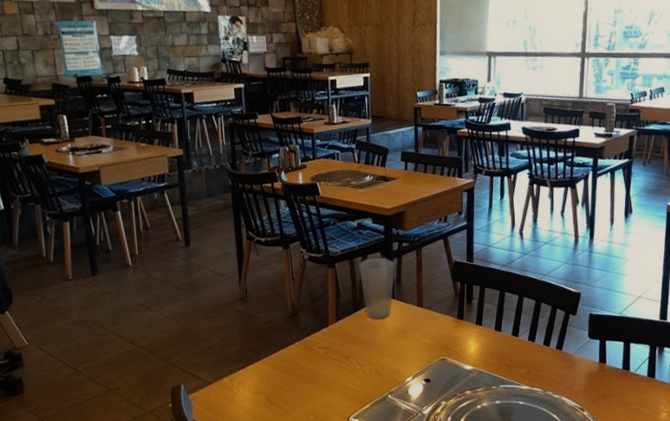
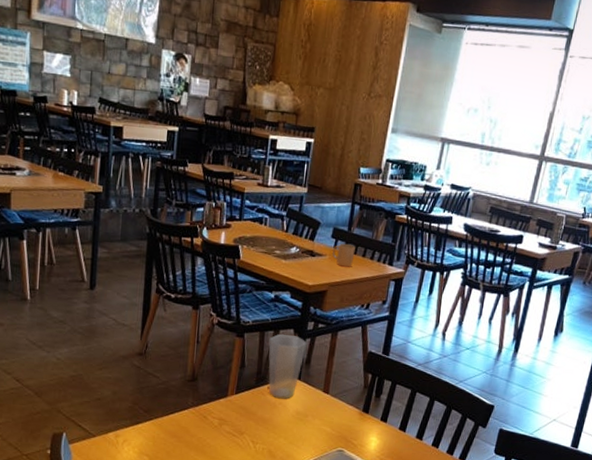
cup: none [404,164,425,186] -> present [332,243,356,267]

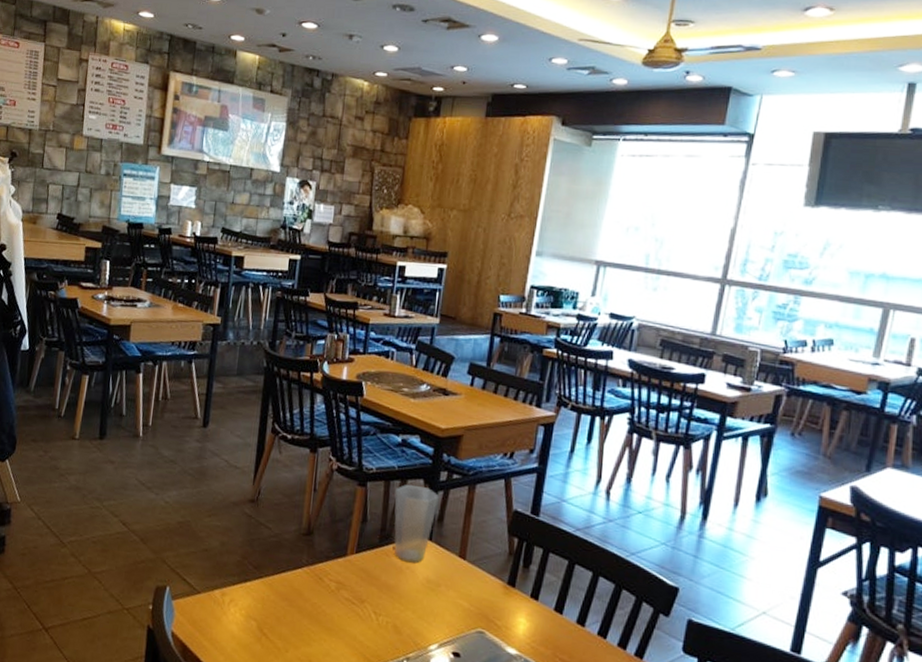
cup: present [332,243,356,267] -> none [468,380,496,409]

